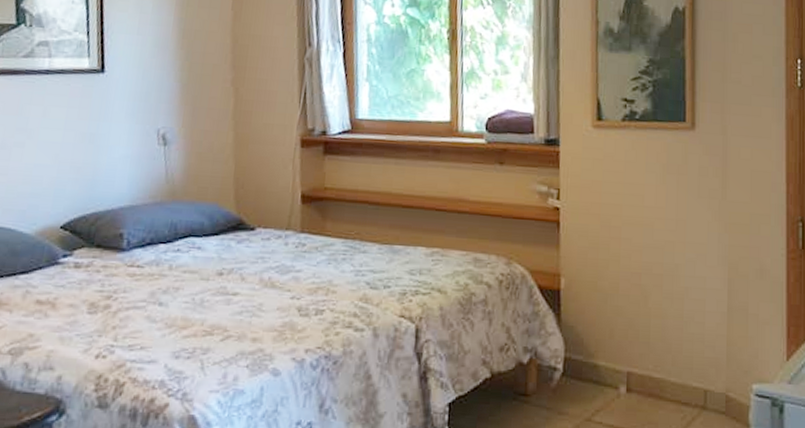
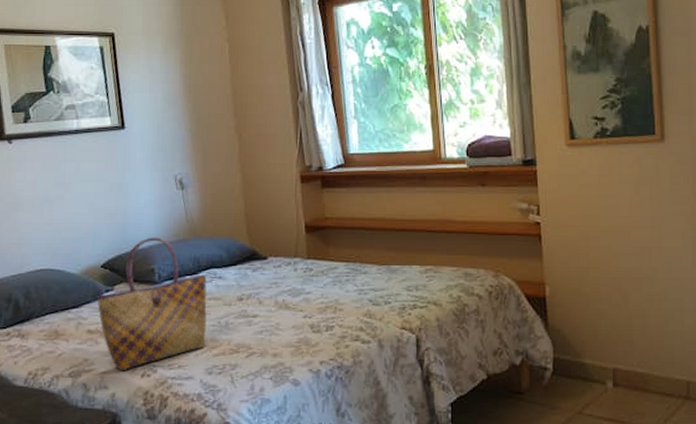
tote bag: none [51,197,184,351] -> present [97,237,207,372]

